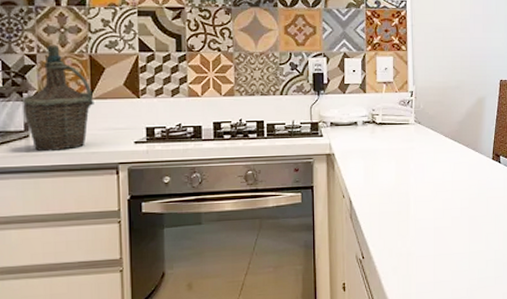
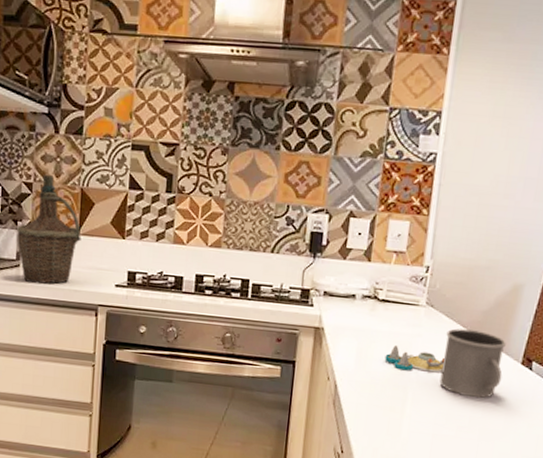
salt and pepper shaker set: none [388,159,435,180] -> present [384,344,444,373]
mug: none [433,138,480,193] -> present [439,328,506,399]

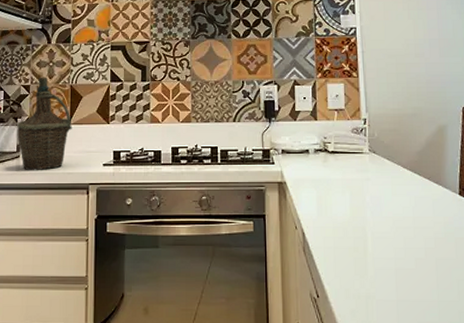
salt and pepper shaker set: present [384,344,444,373] -> none [342,190,393,212]
mug: present [439,328,506,399] -> none [391,169,445,231]

